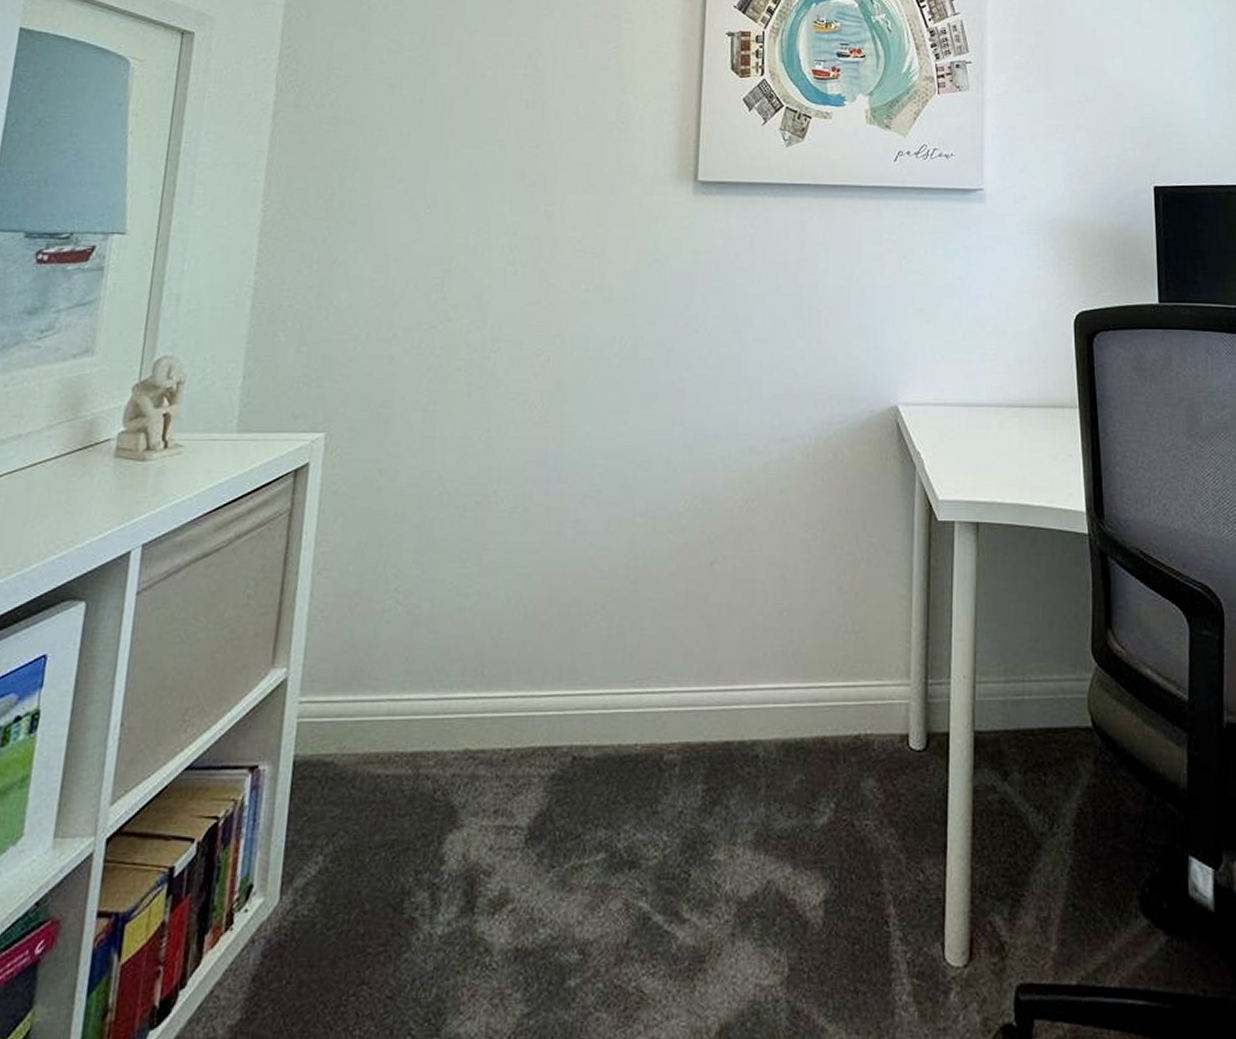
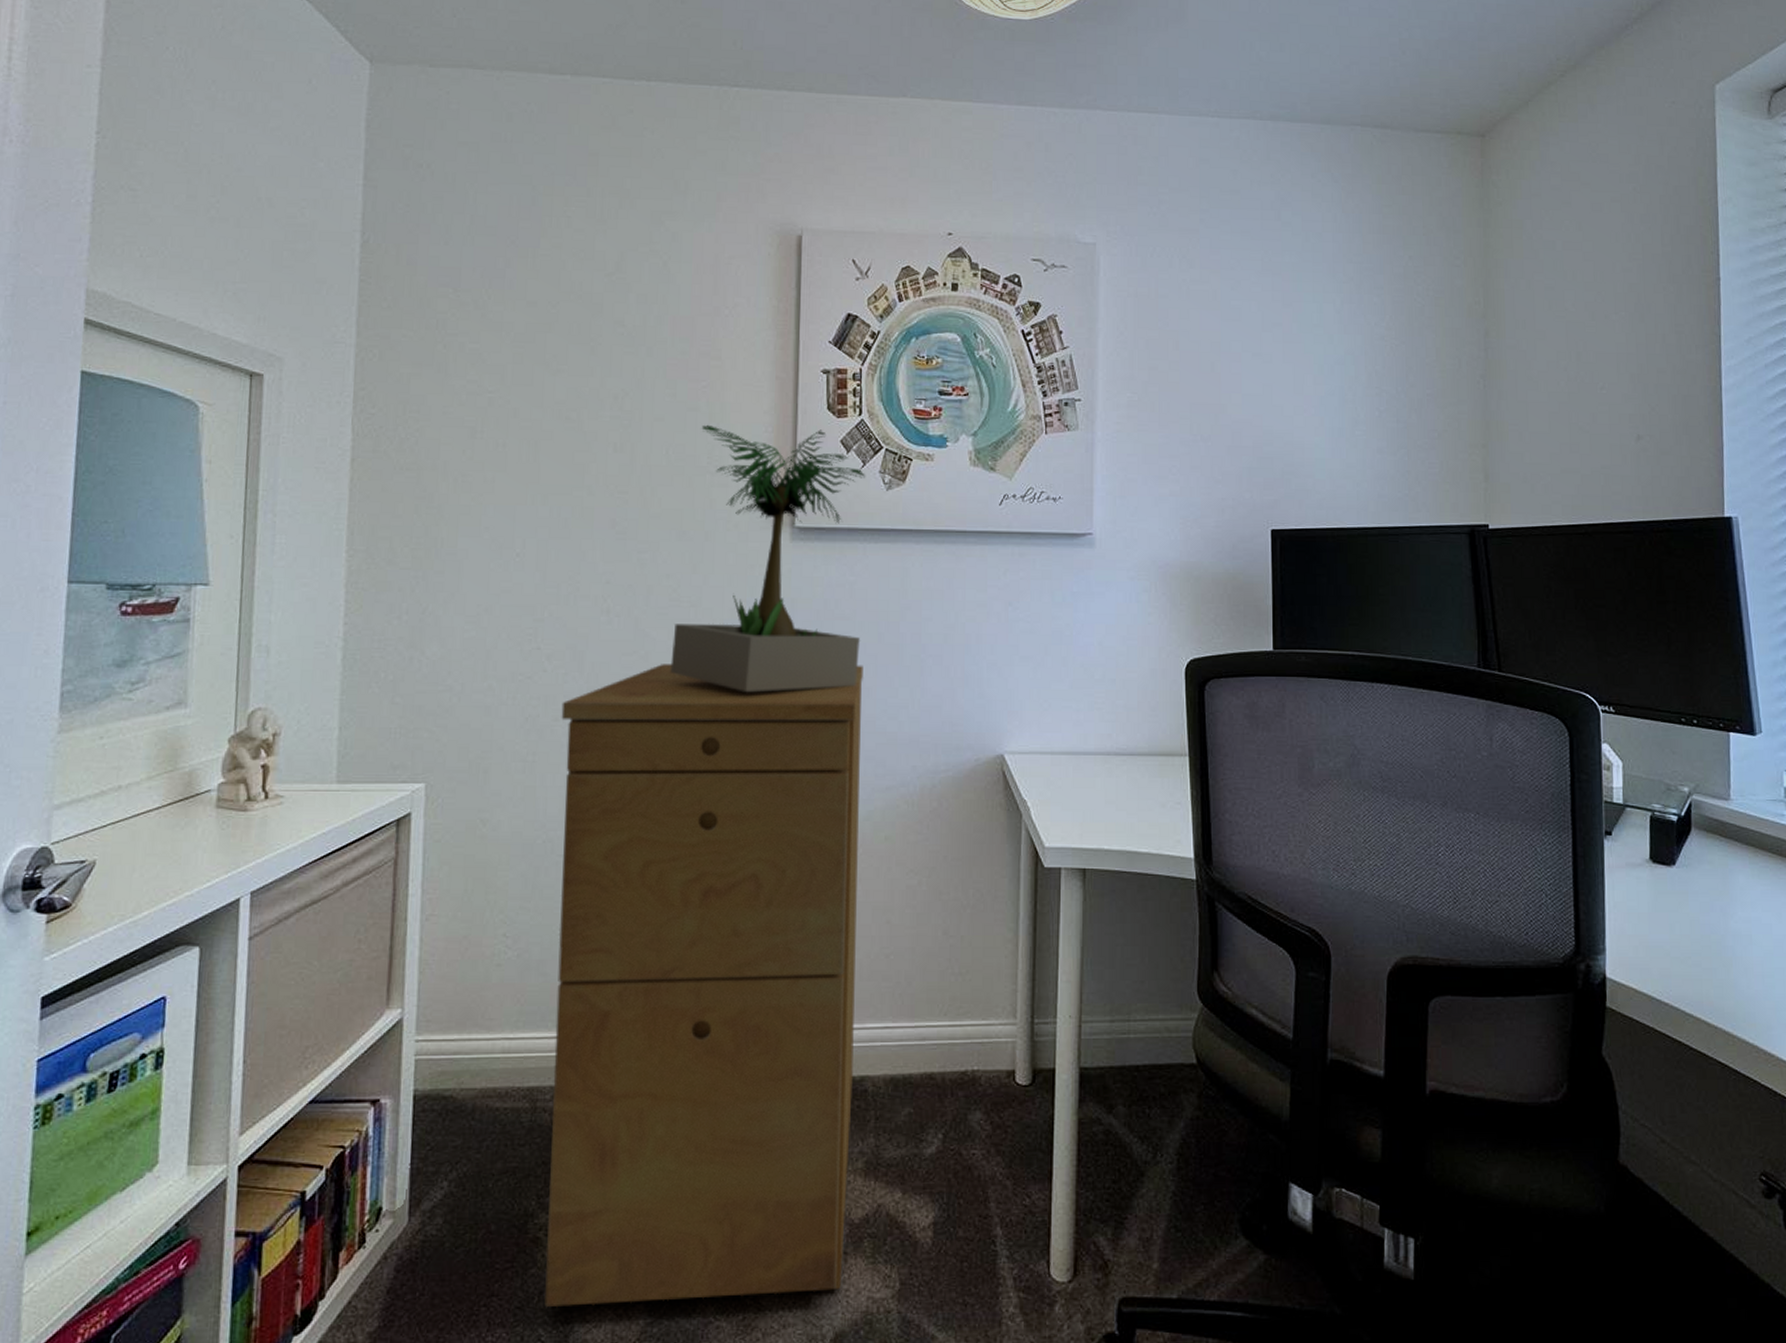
filing cabinet: none [417,314,761,997] -> present [544,664,863,1308]
potted plant: none [572,82,767,342] -> present [670,424,866,692]

